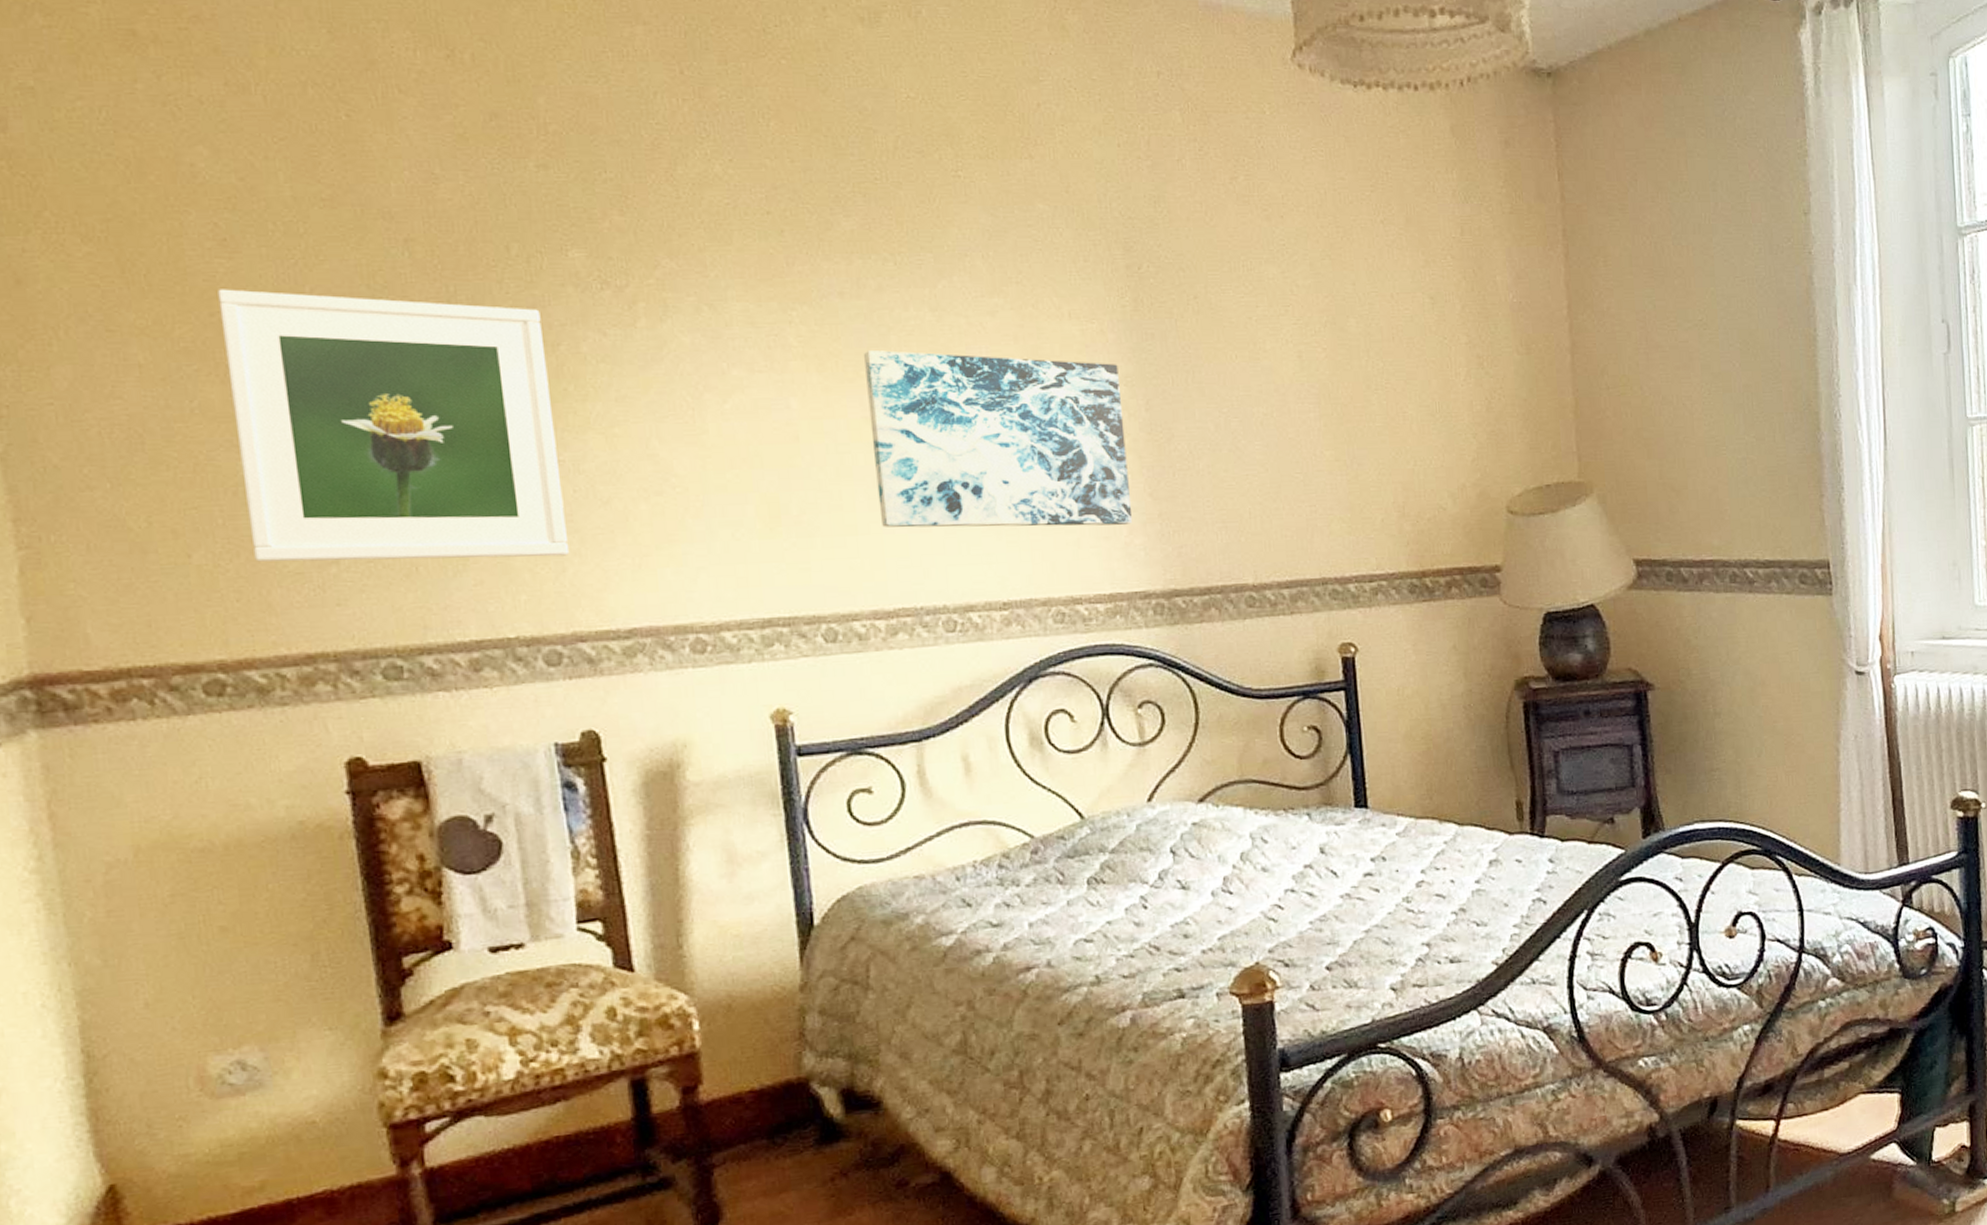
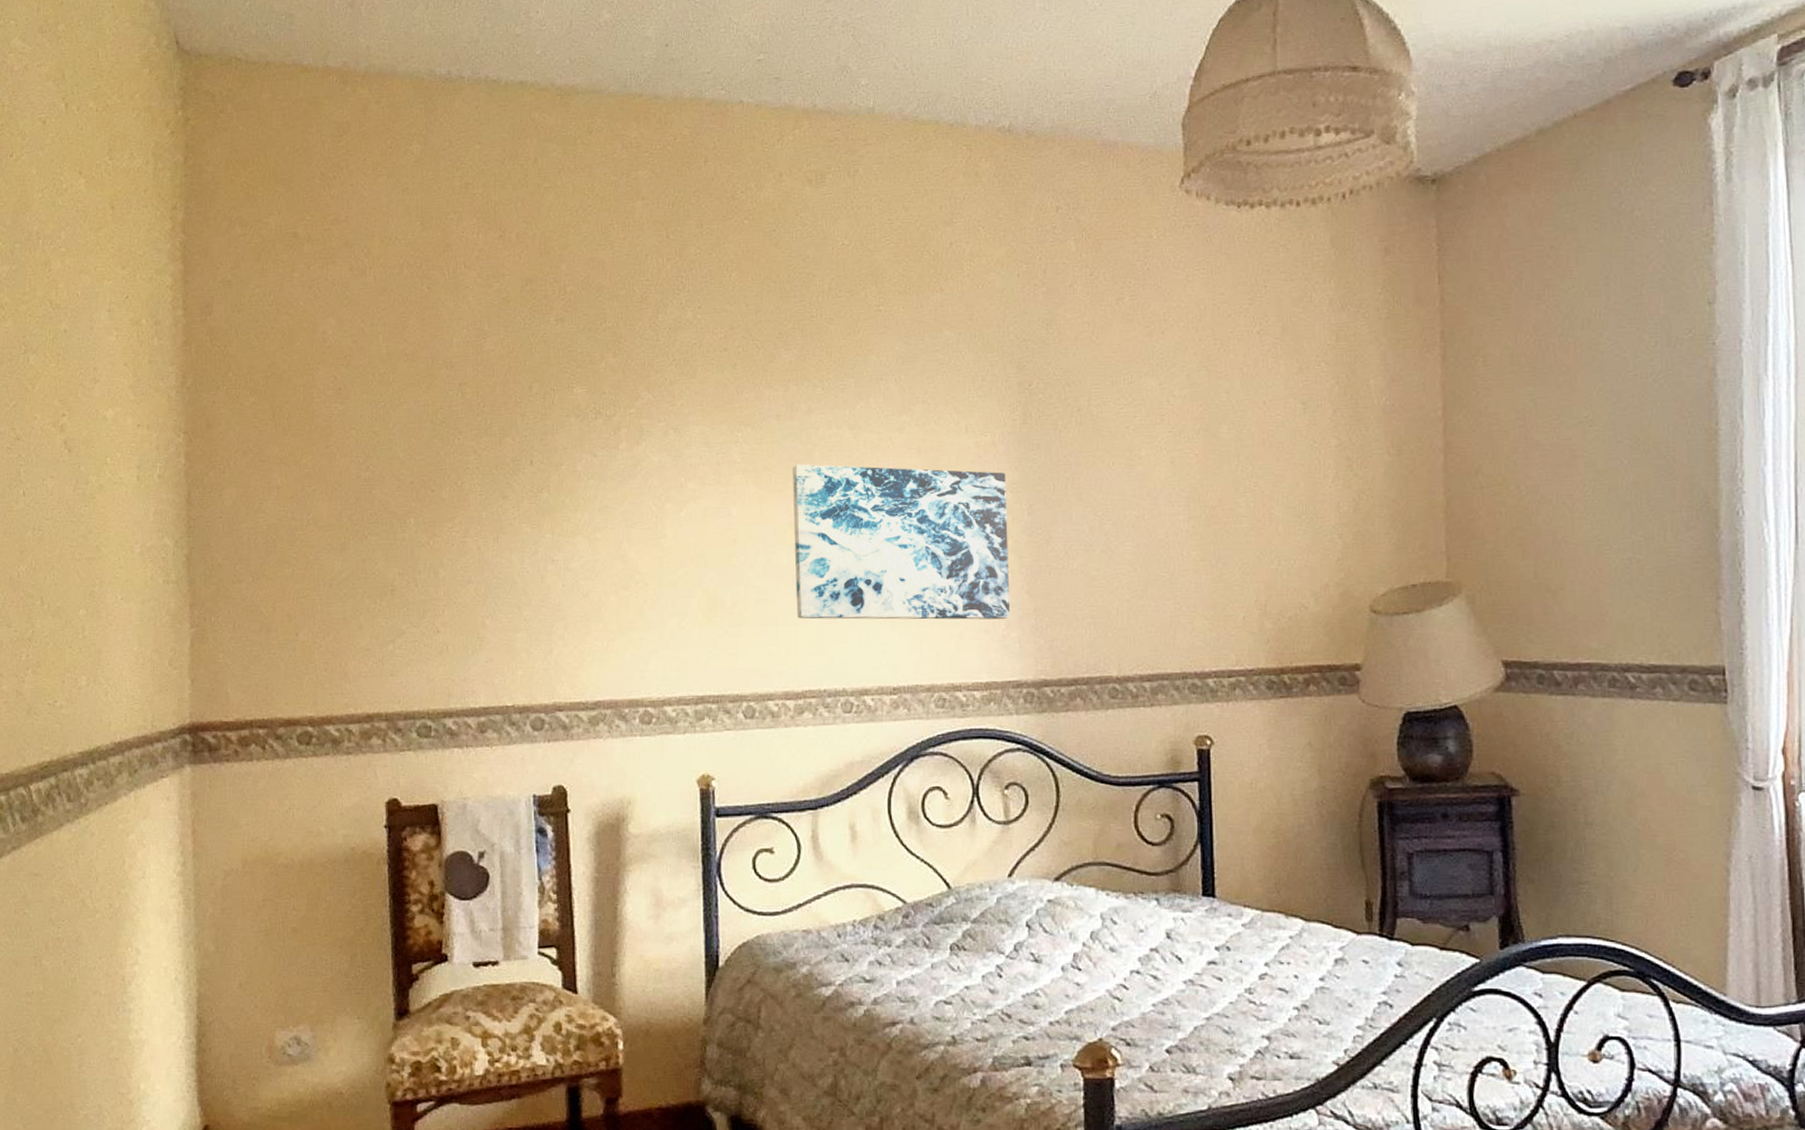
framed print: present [218,289,570,562] -> none [332,427,556,640]

